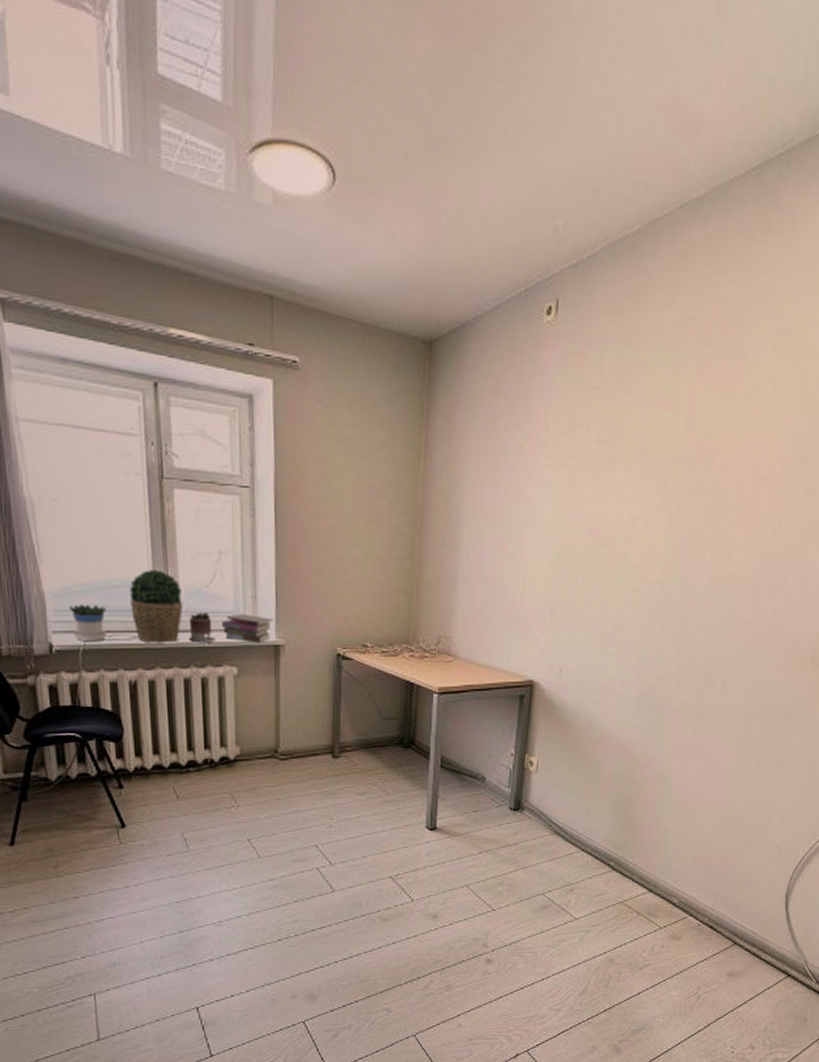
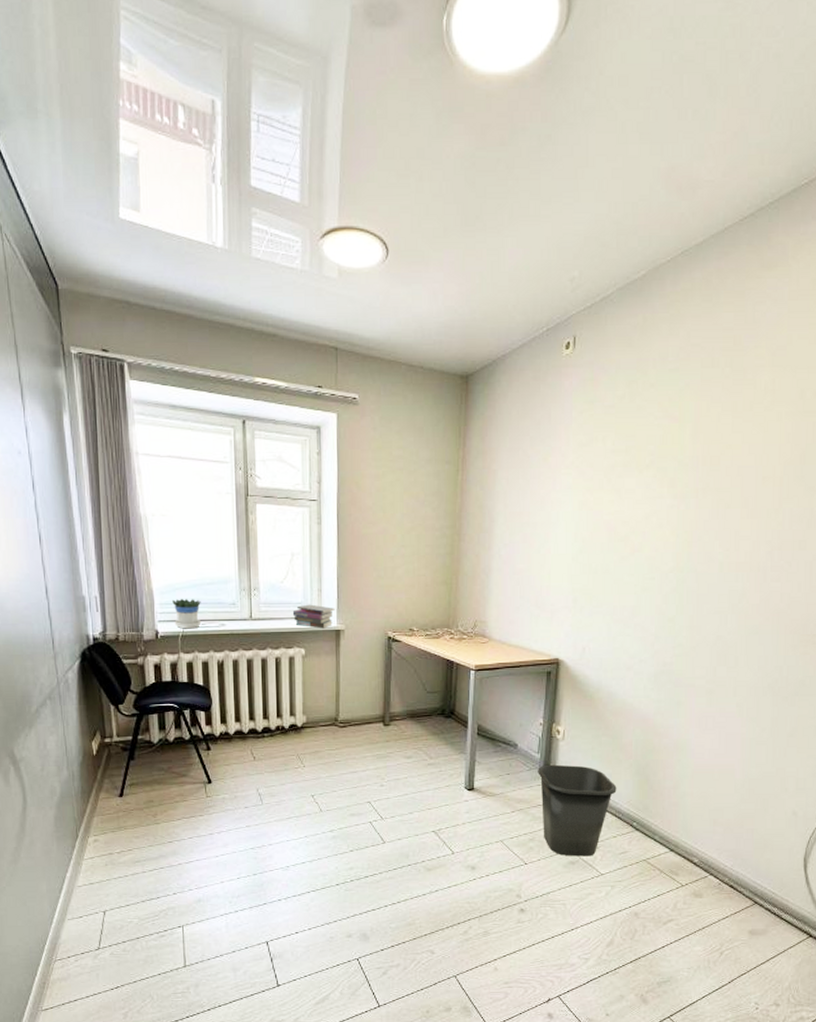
potted plant: present [129,570,183,644] -> none [219,569,262,630]
succulent planter: present [189,612,217,643] -> none [266,603,289,629]
waste bin: none [508,799,594,900] -> present [538,764,617,857]

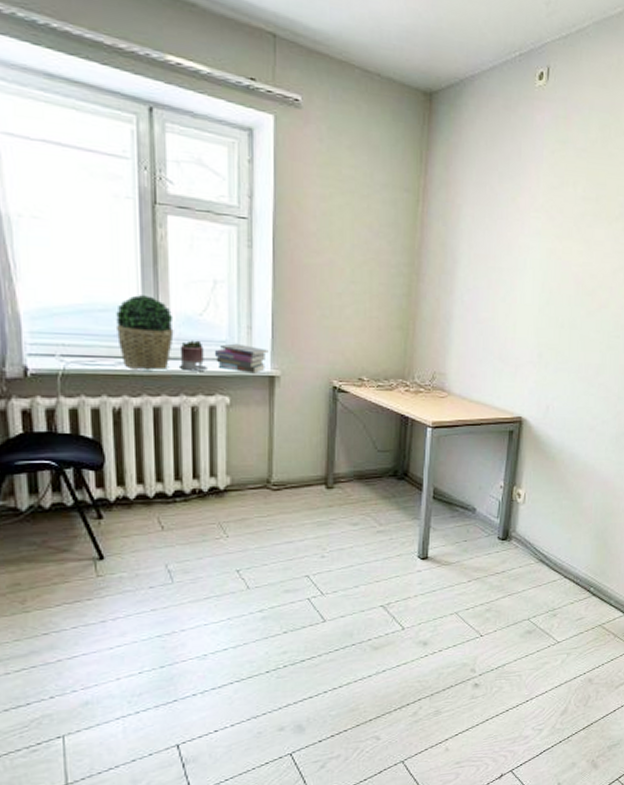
flowerpot: present [172,598,202,629] -> none [48,326,91,367]
potted plant: none [219,569,262,630] -> present [115,295,174,371]
succulent planter: none [266,603,289,629] -> present [179,340,209,372]
waste bin: present [538,764,617,857] -> none [496,529,576,625]

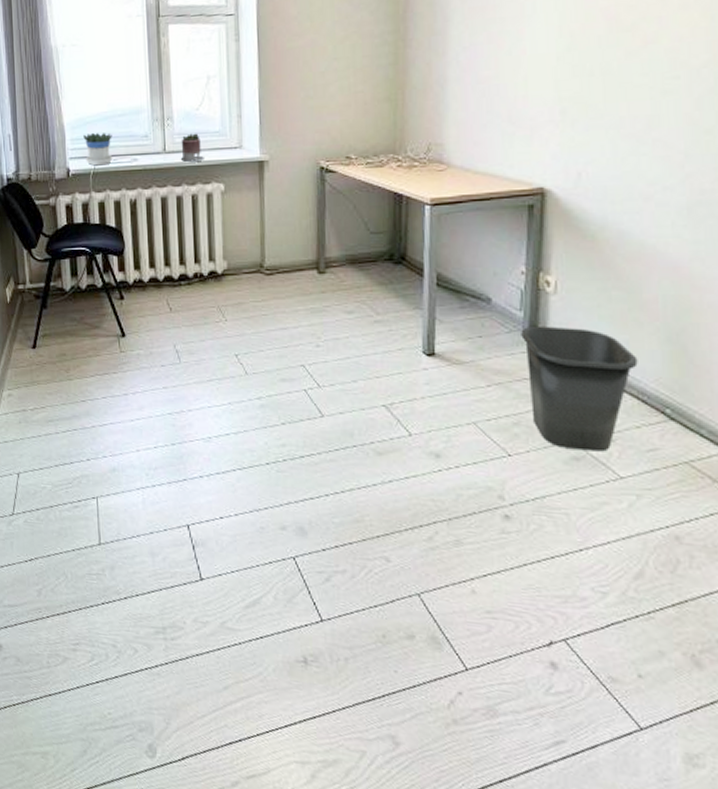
flowerpot: none [48,326,91,367] -> present [83,132,113,166]
potted plant: present [115,295,174,371] -> none [131,97,176,165]
books: present [214,343,269,374] -> none [209,132,257,160]
waste bin: none [496,529,576,625] -> present [521,325,638,452]

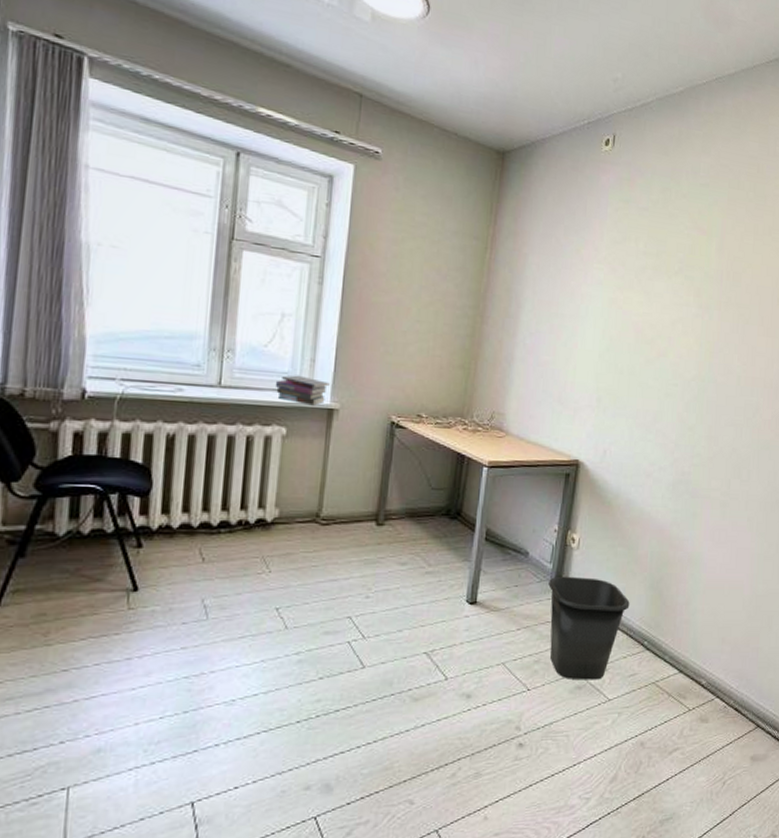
flowerpot: present [83,132,113,166] -> none [111,351,153,391]
succulent planter: present [181,133,206,163] -> none [239,370,269,402]
books: none [209,132,257,160] -> present [275,375,330,406]

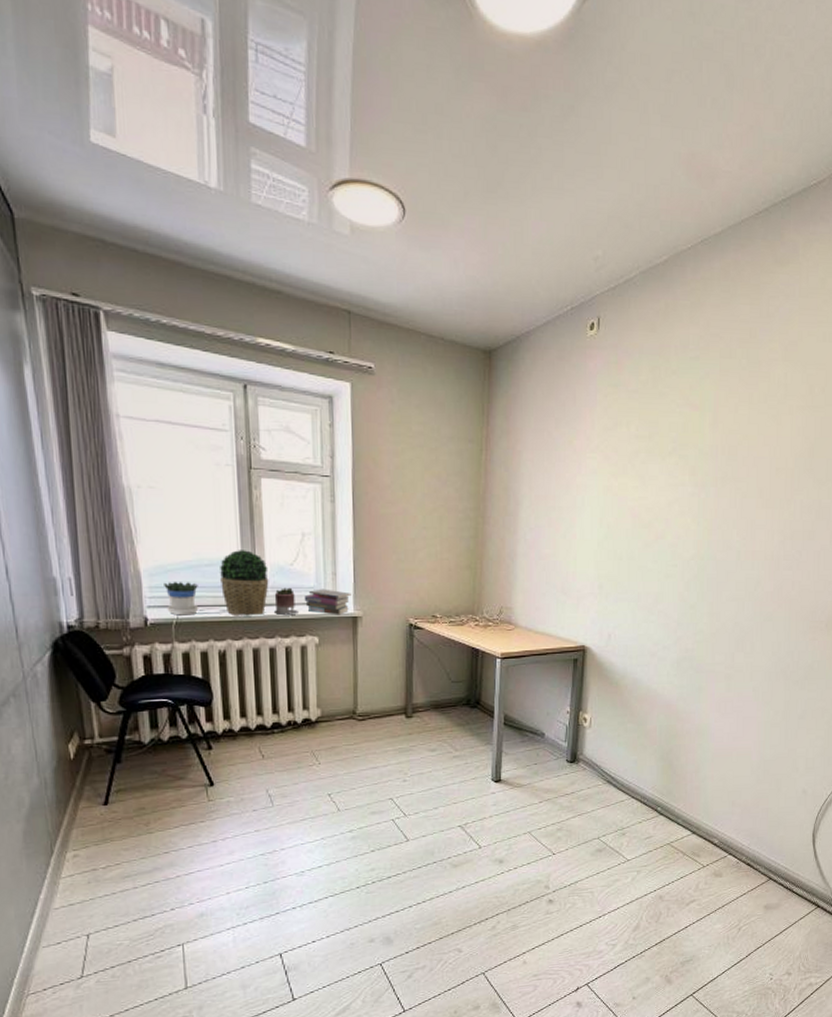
flowerpot: none [111,351,153,391] -> present [164,581,199,616]
potted plant: none [179,324,238,399] -> present [219,550,269,616]
succulent planter: none [239,370,269,402] -> present [274,587,300,616]
waste bin: present [548,576,630,680] -> none [565,752,642,844]

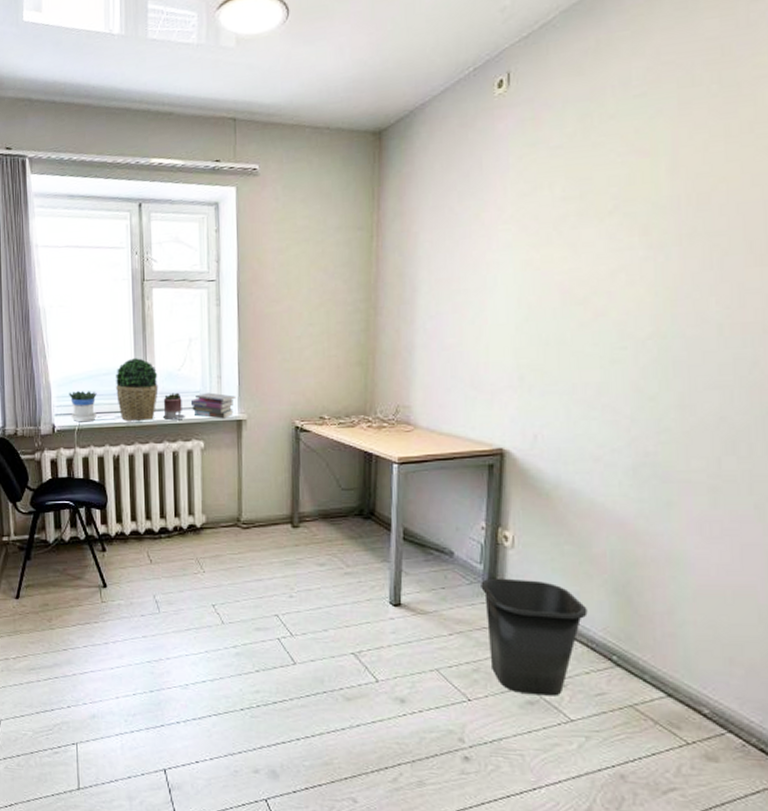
waste bin: none [565,752,642,844] -> present [481,578,588,696]

